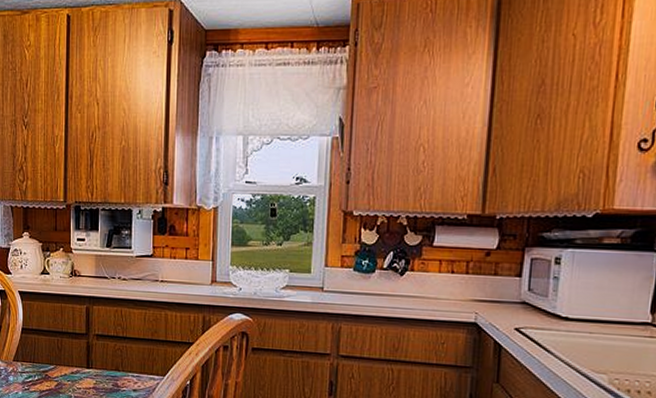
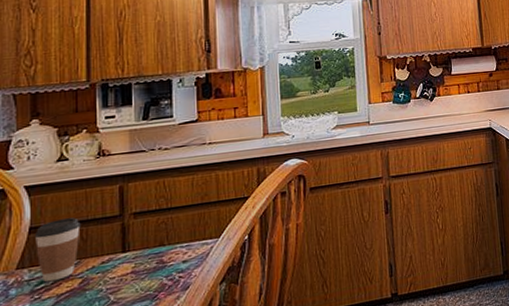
coffee cup: none [25,326,57,379] -> present [34,217,81,283]

